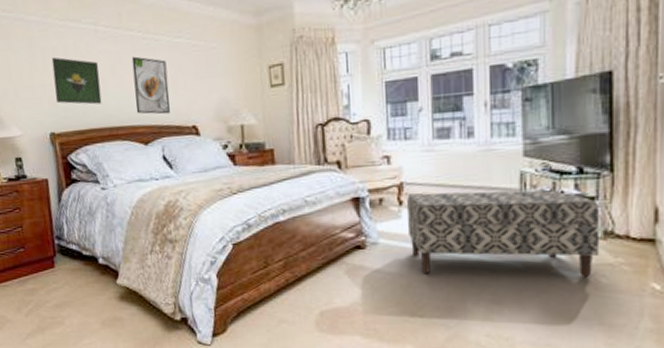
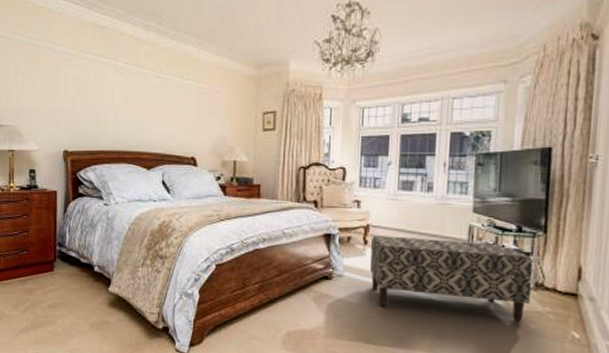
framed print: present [51,57,102,105] -> none [72,84,114,130]
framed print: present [131,56,170,115] -> none [143,91,174,145]

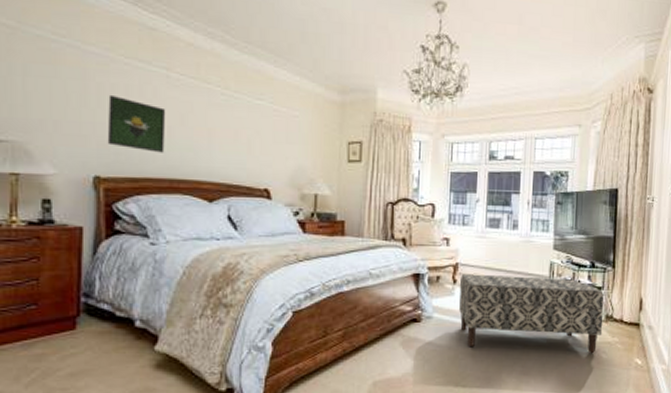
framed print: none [72,84,114,130] -> present [107,94,166,153]

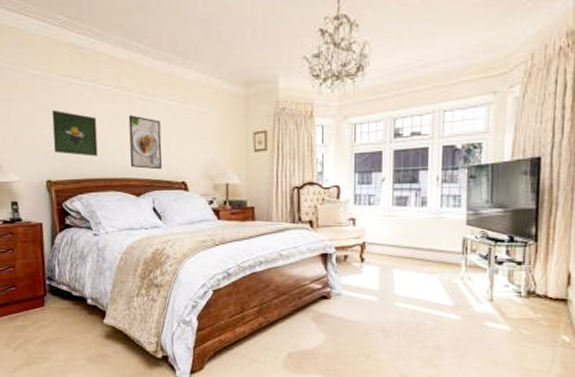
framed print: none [203,110,244,174] -> present [128,115,162,170]
bench: present [459,274,605,354] -> none [367,252,526,330]

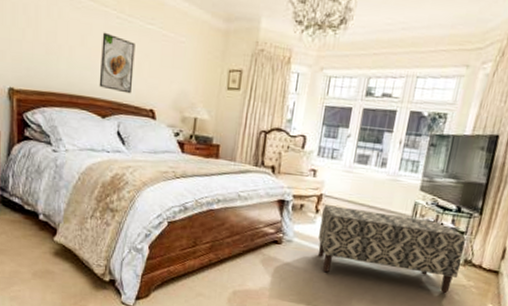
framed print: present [51,109,98,157] -> none [20,14,69,70]
bench: none [367,252,526,330] -> present [318,205,466,294]

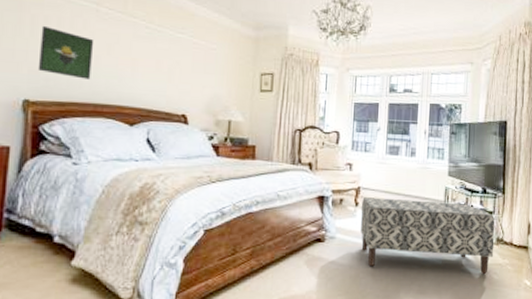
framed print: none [20,14,69,70] -> present [37,25,94,80]
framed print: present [99,32,135,94] -> none [126,41,165,100]

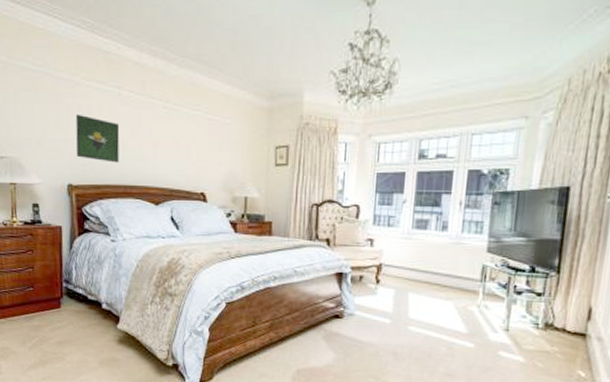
bench: present [360,197,496,275] -> none [382,274,545,362]

